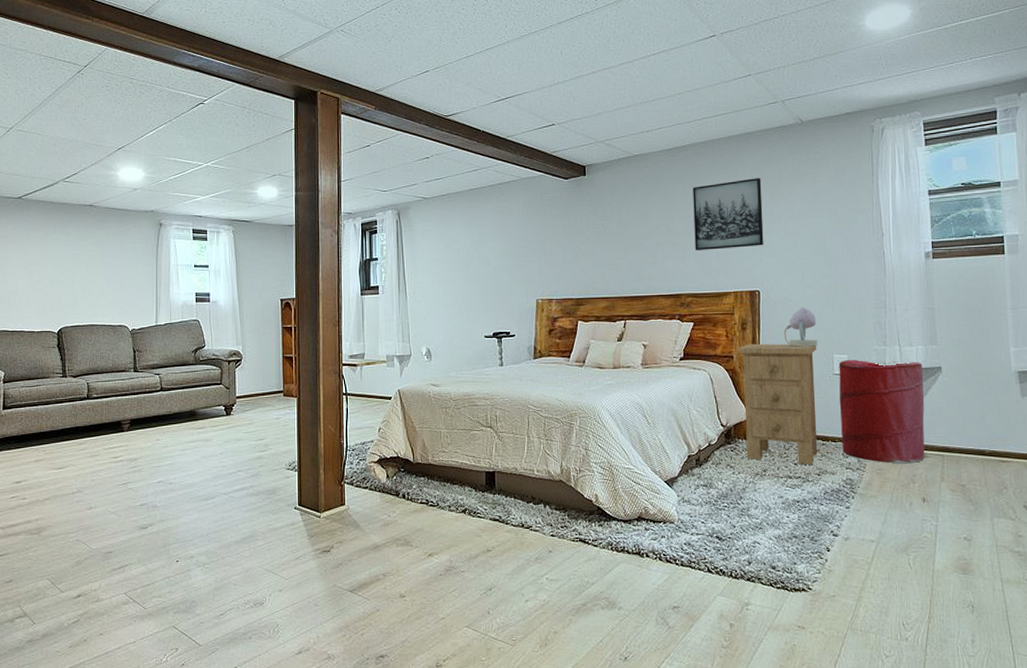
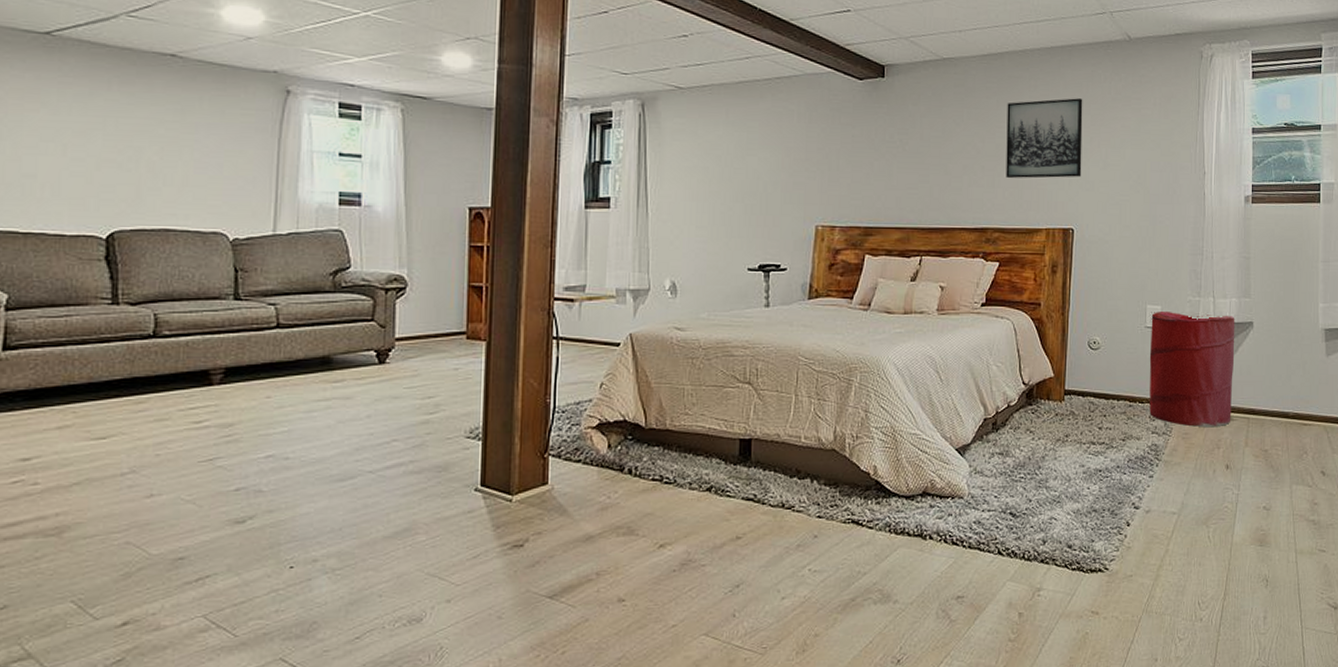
nightstand: present [737,343,818,466] -> none [1045,289,1130,430]
table lamp: present [781,307,818,350] -> none [1092,250,1132,298]

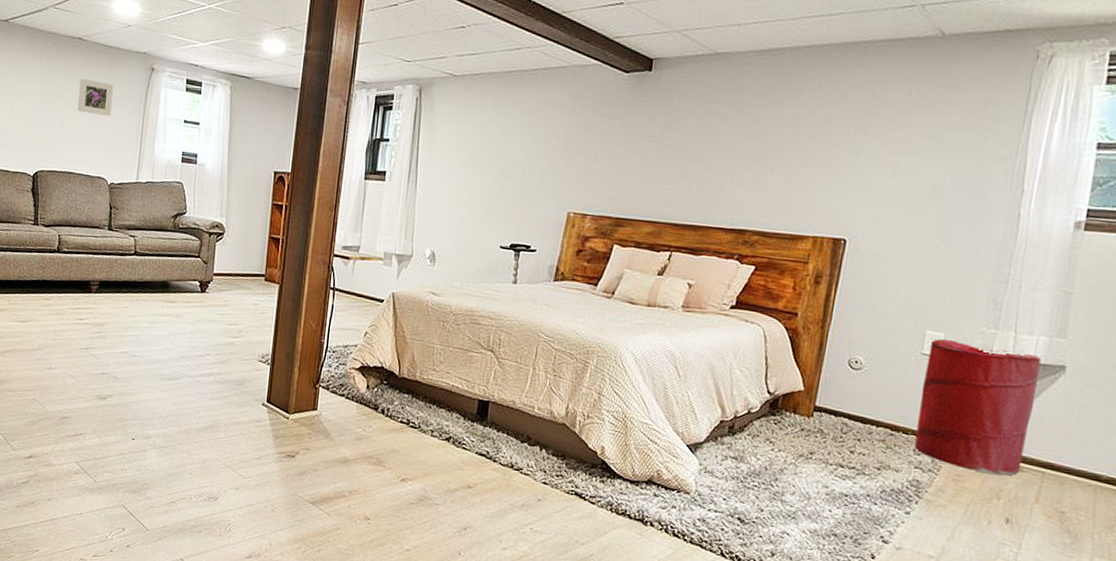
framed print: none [175,106,231,154] -> present [78,78,114,117]
wall art: present [1006,98,1083,179] -> none [773,99,875,185]

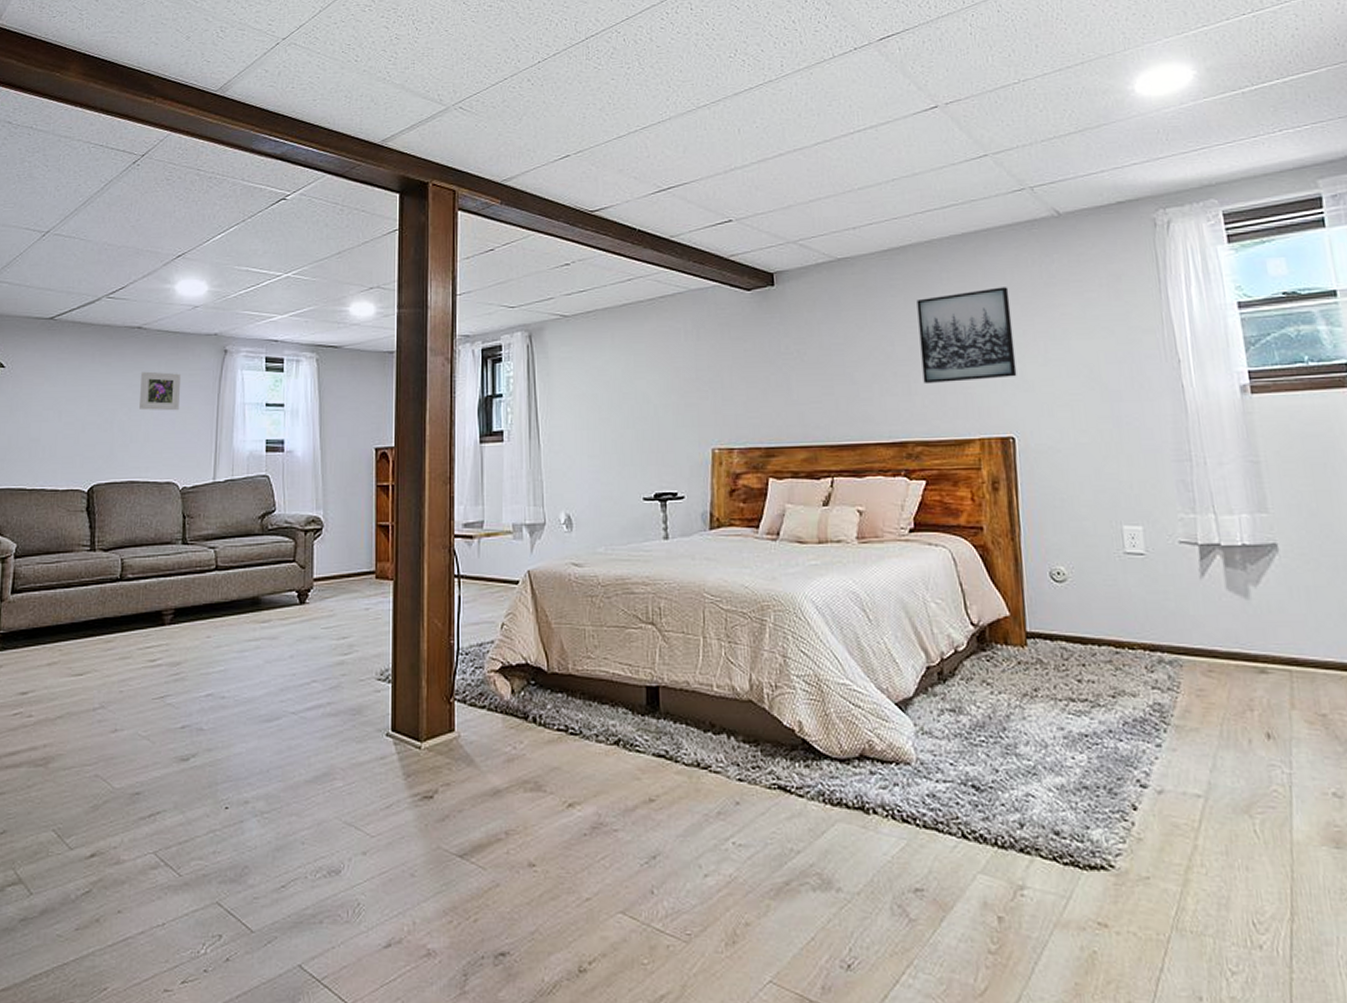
wall art: none [773,99,875,185] -> present [916,287,1017,384]
laundry hamper: present [914,338,1042,476] -> none [1131,532,1264,681]

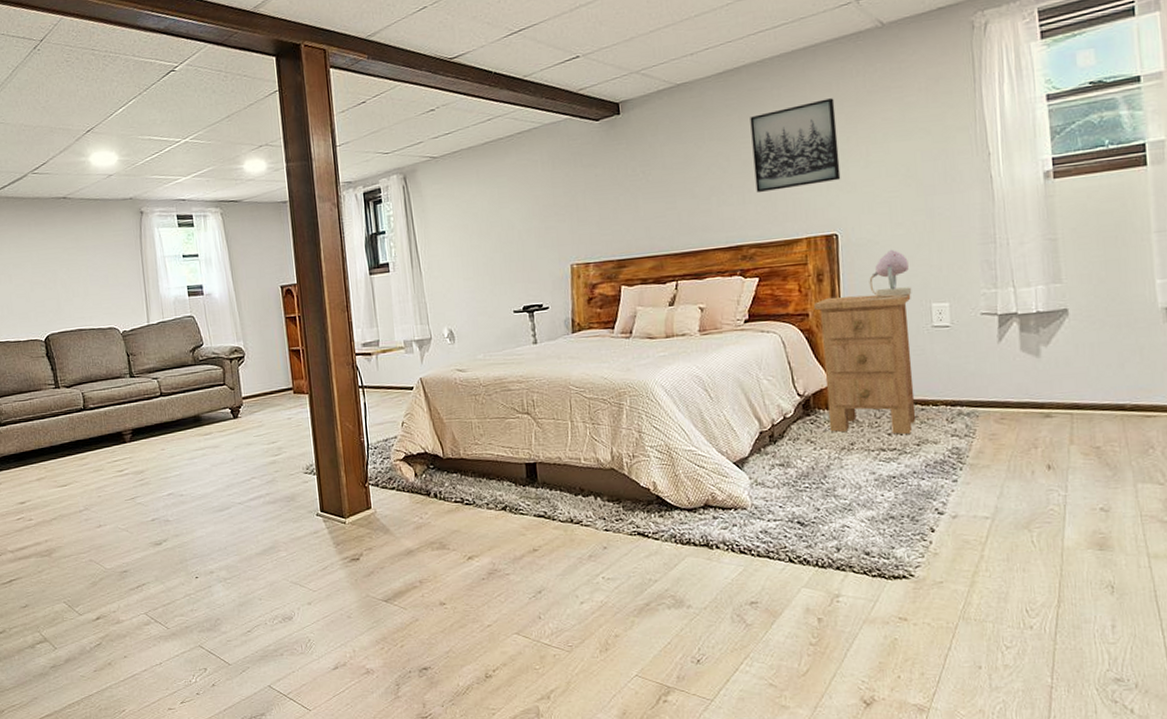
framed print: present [140,371,182,411] -> none [72,234,110,269]
nightstand: none [988,509,1110,683] -> present [813,294,916,435]
table lamp: none [1048,460,1100,518] -> present [866,250,912,301]

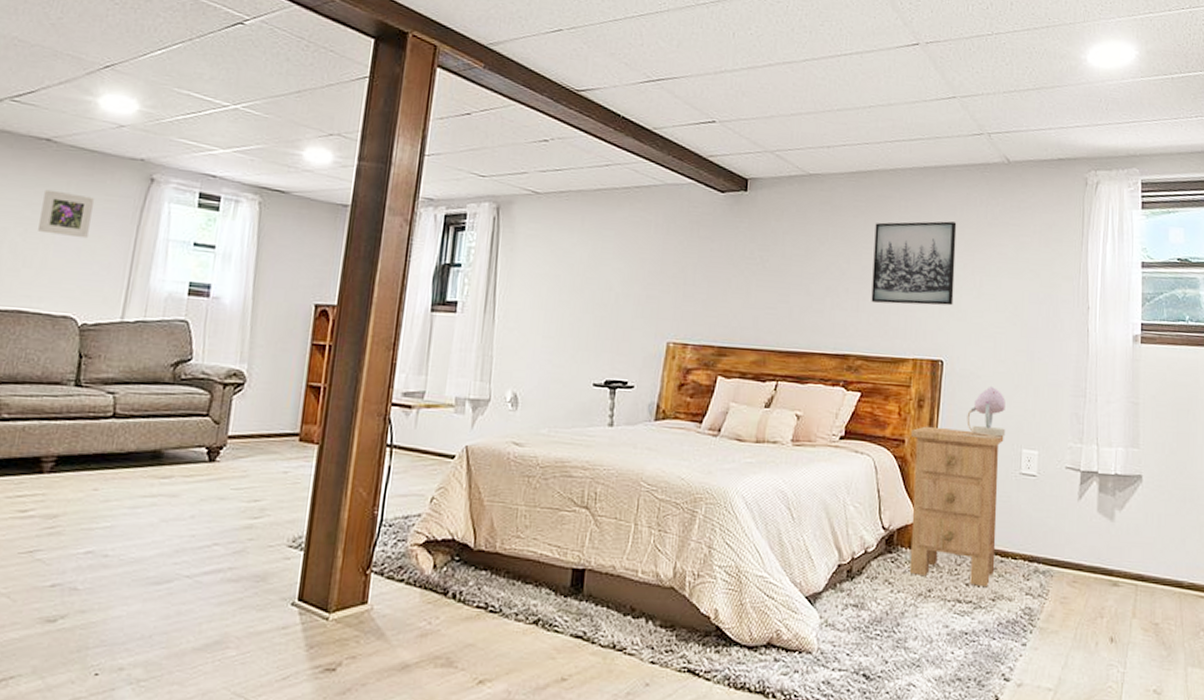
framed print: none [72,234,110,269] -> present [38,189,95,239]

